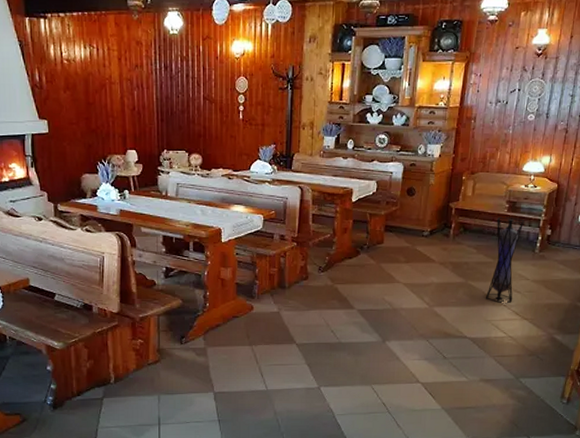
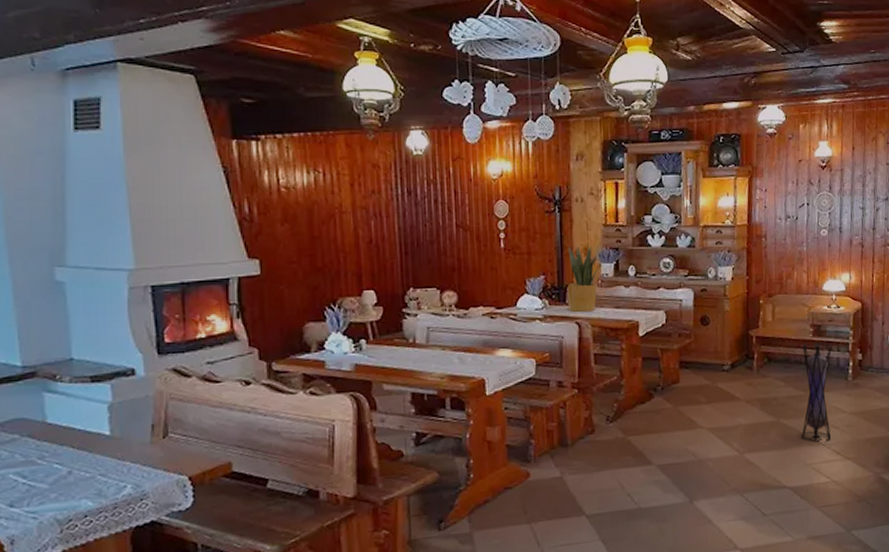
planter: none [293,119,324,179] -> present [567,244,601,313]

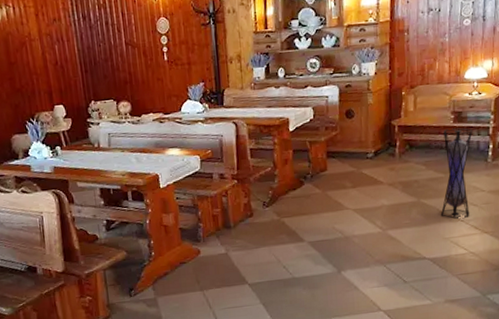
planter: present [567,244,601,313] -> none [223,51,253,114]

